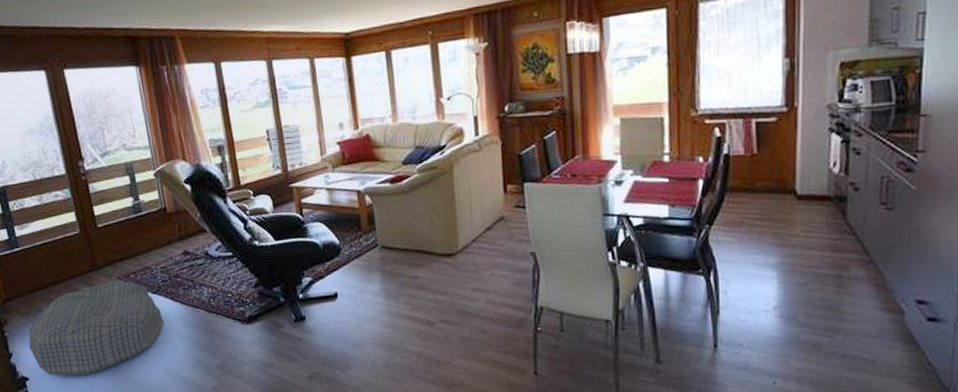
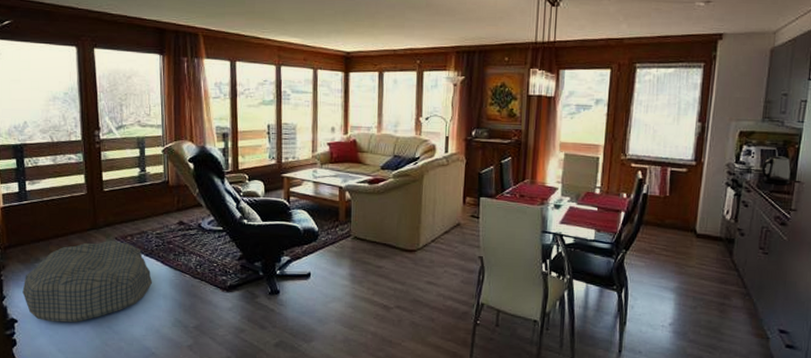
kettle: none [873,86,912,123] -> present [761,156,791,186]

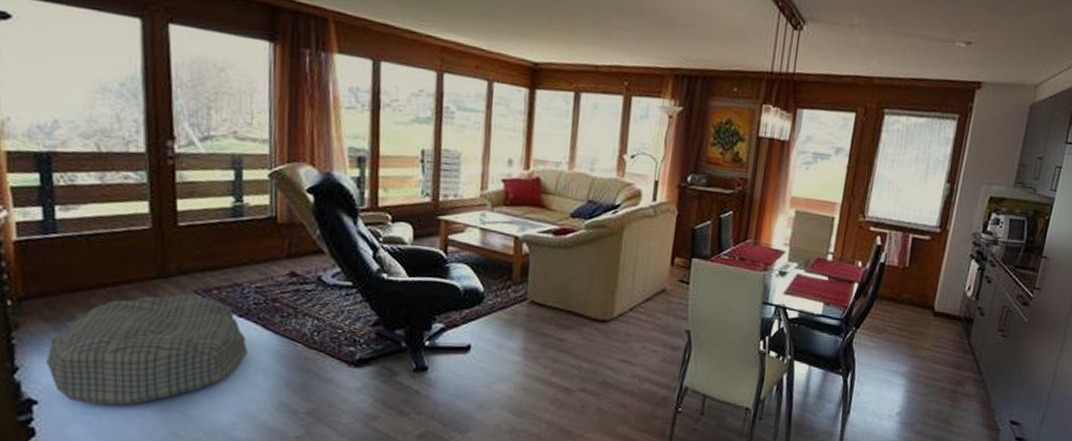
kettle: present [761,156,791,186] -> none [1008,227,1039,261]

